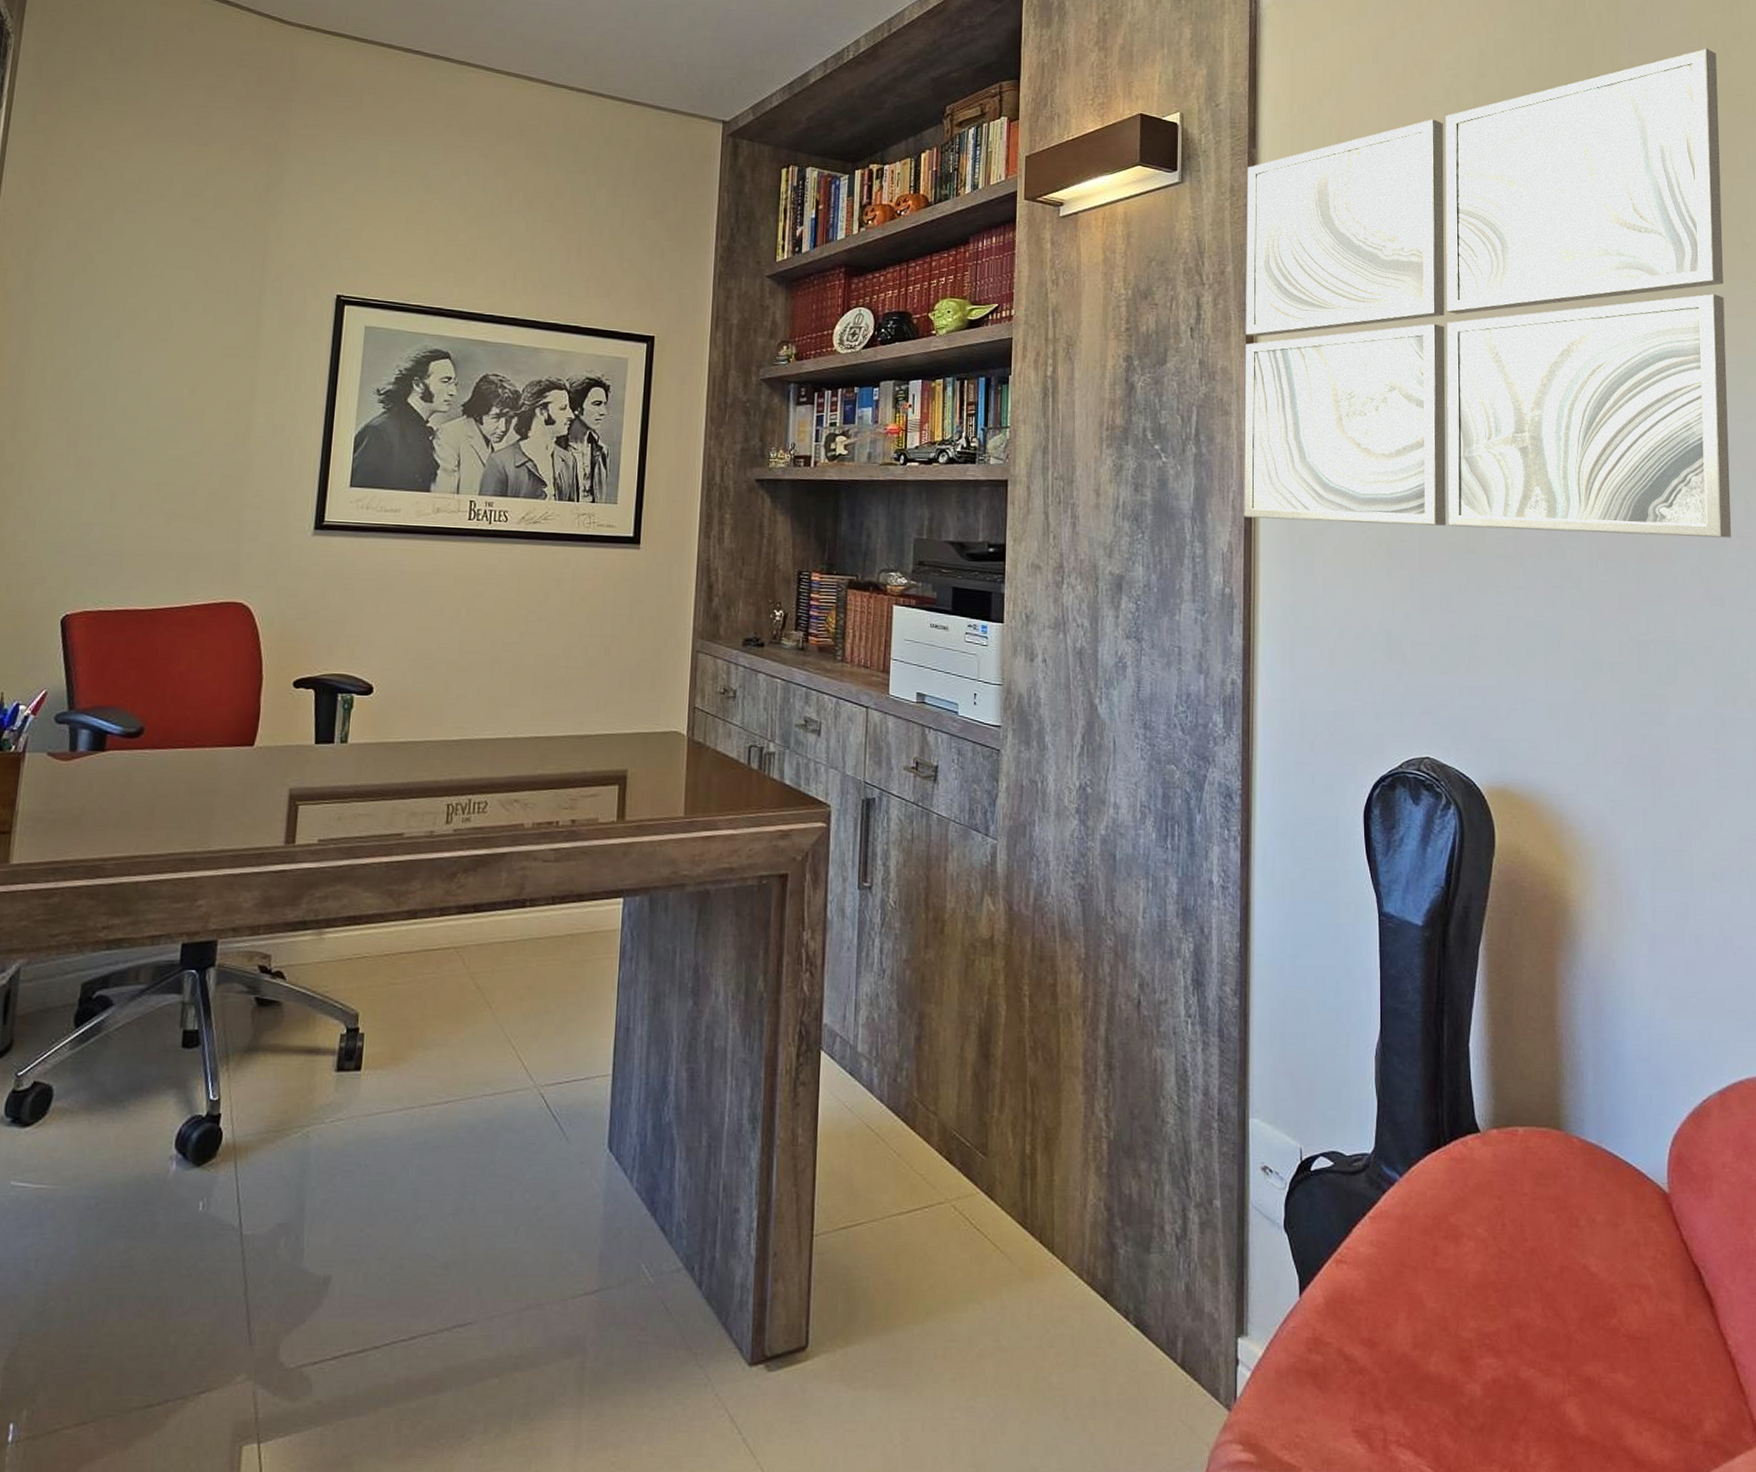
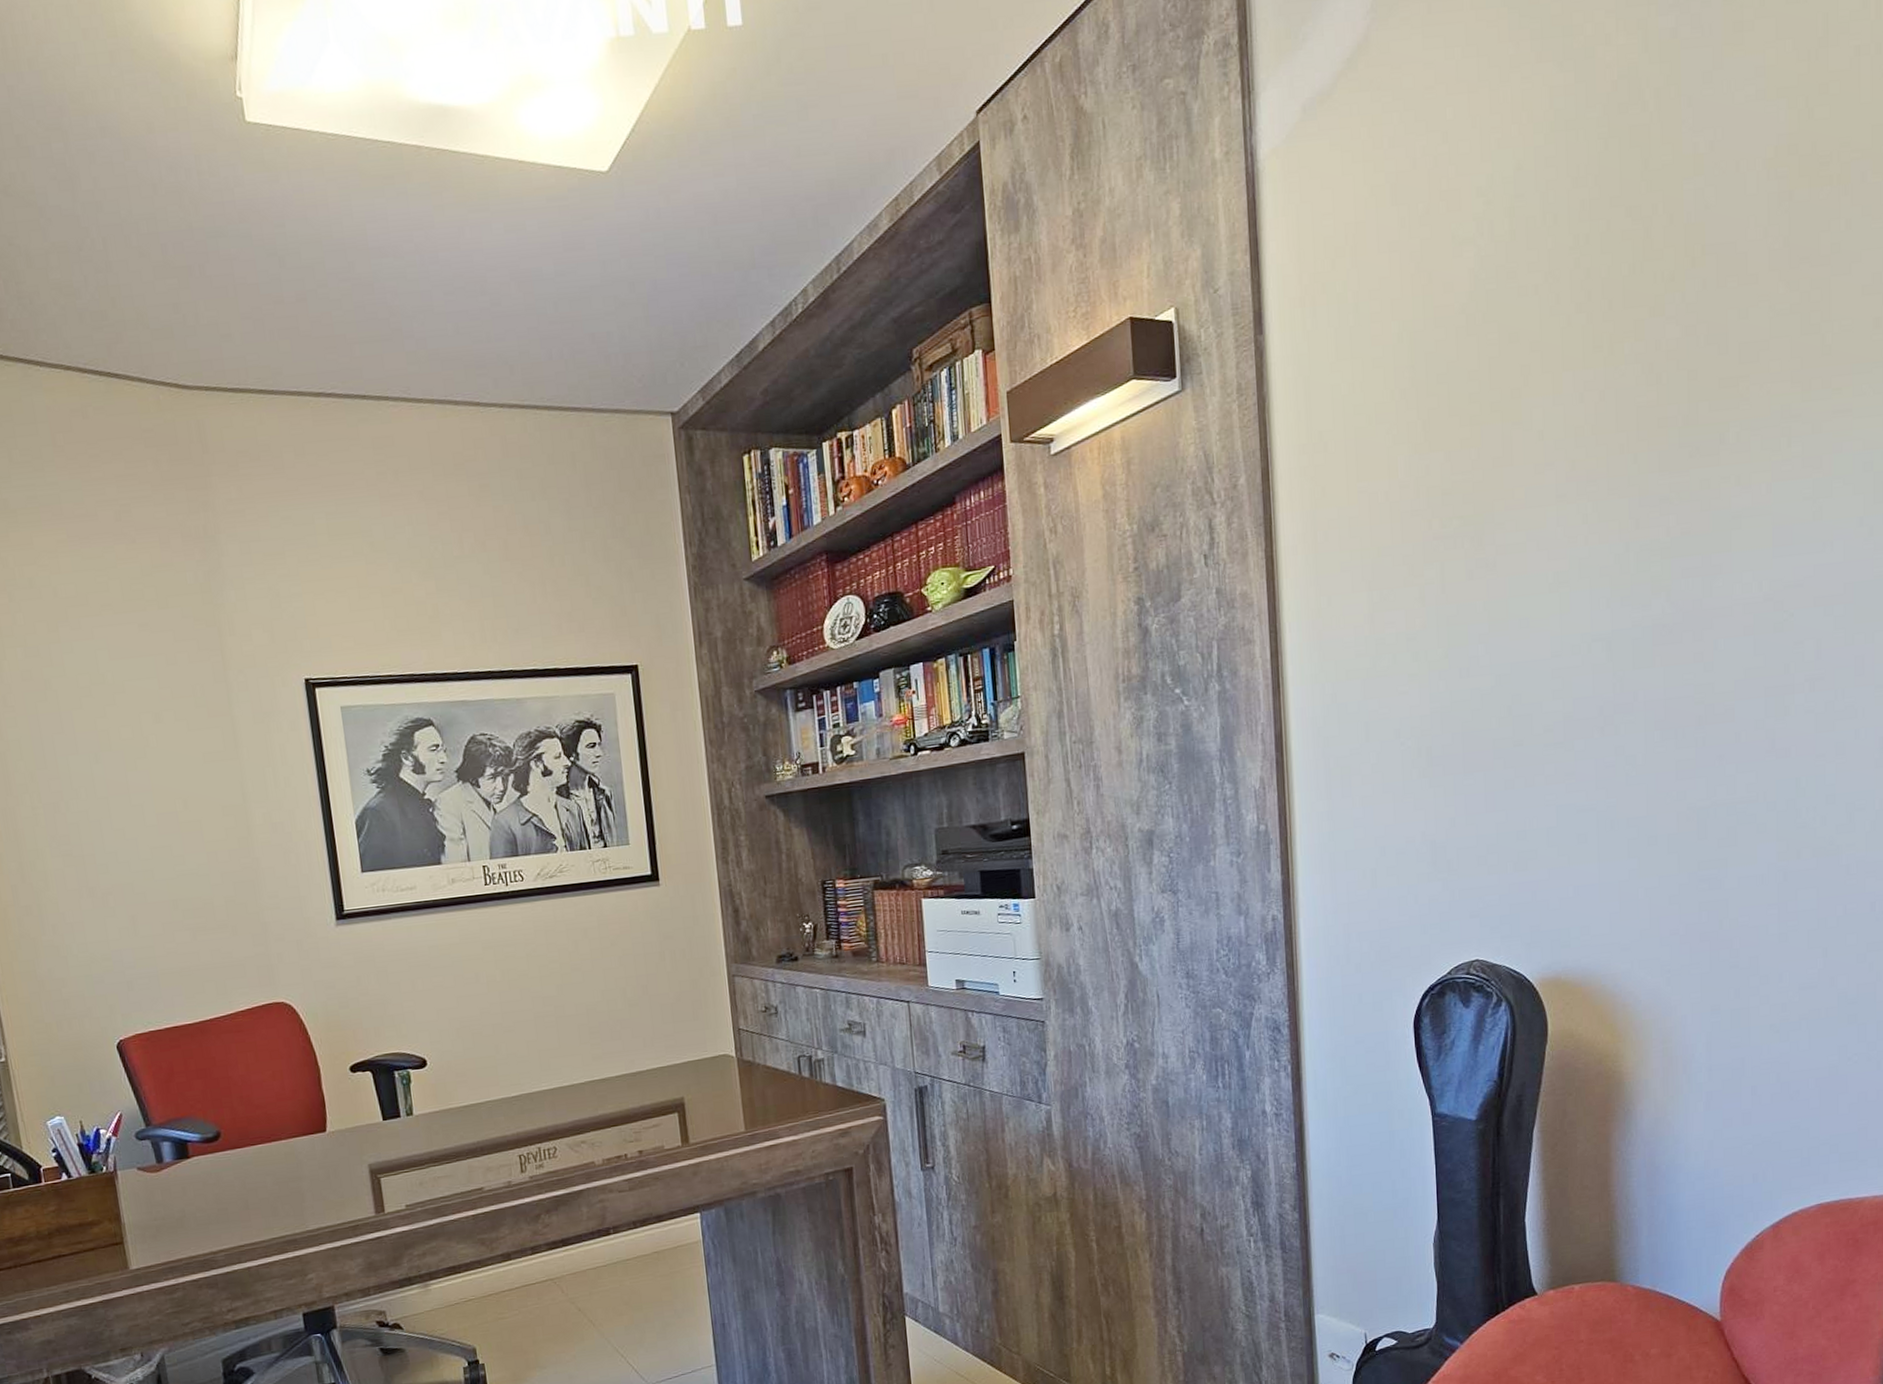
wall art: present [1244,48,1731,538] -> none [1255,110,1800,749]

